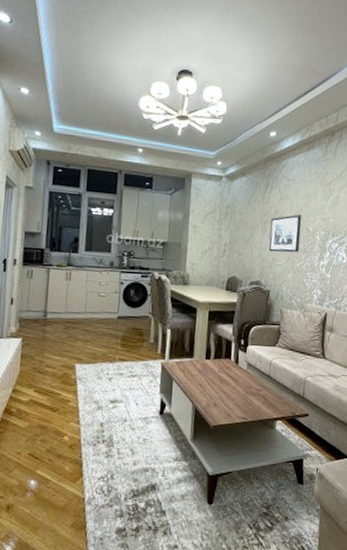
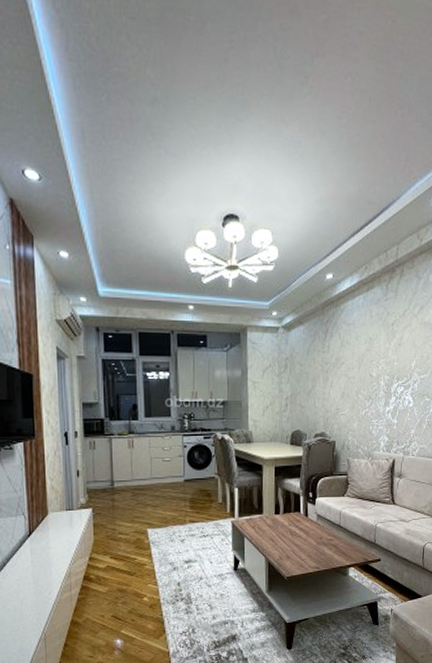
wall art: present [268,214,302,253] -> none [331,360,365,402]

